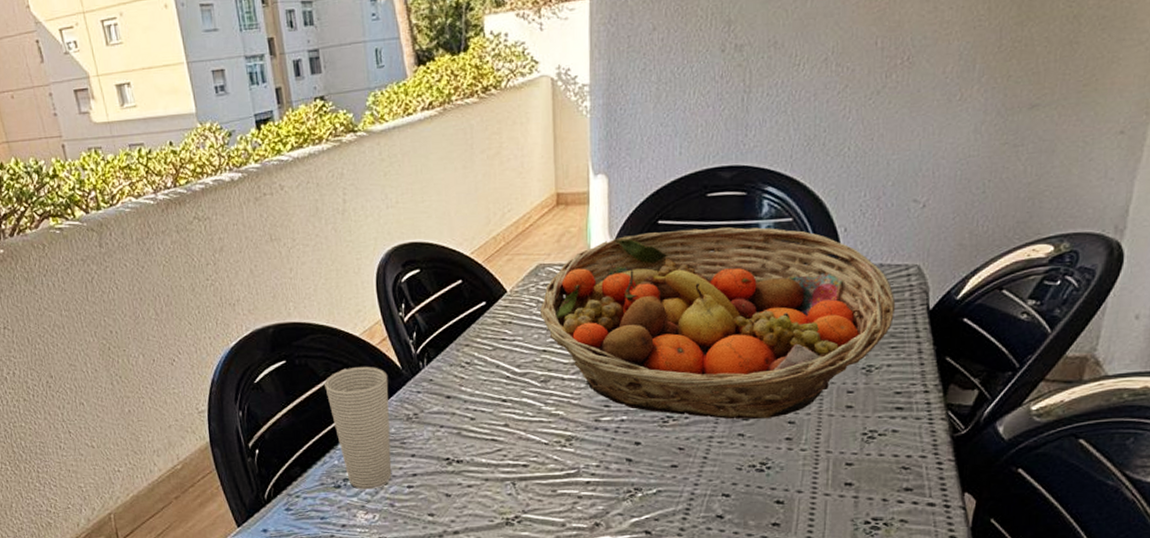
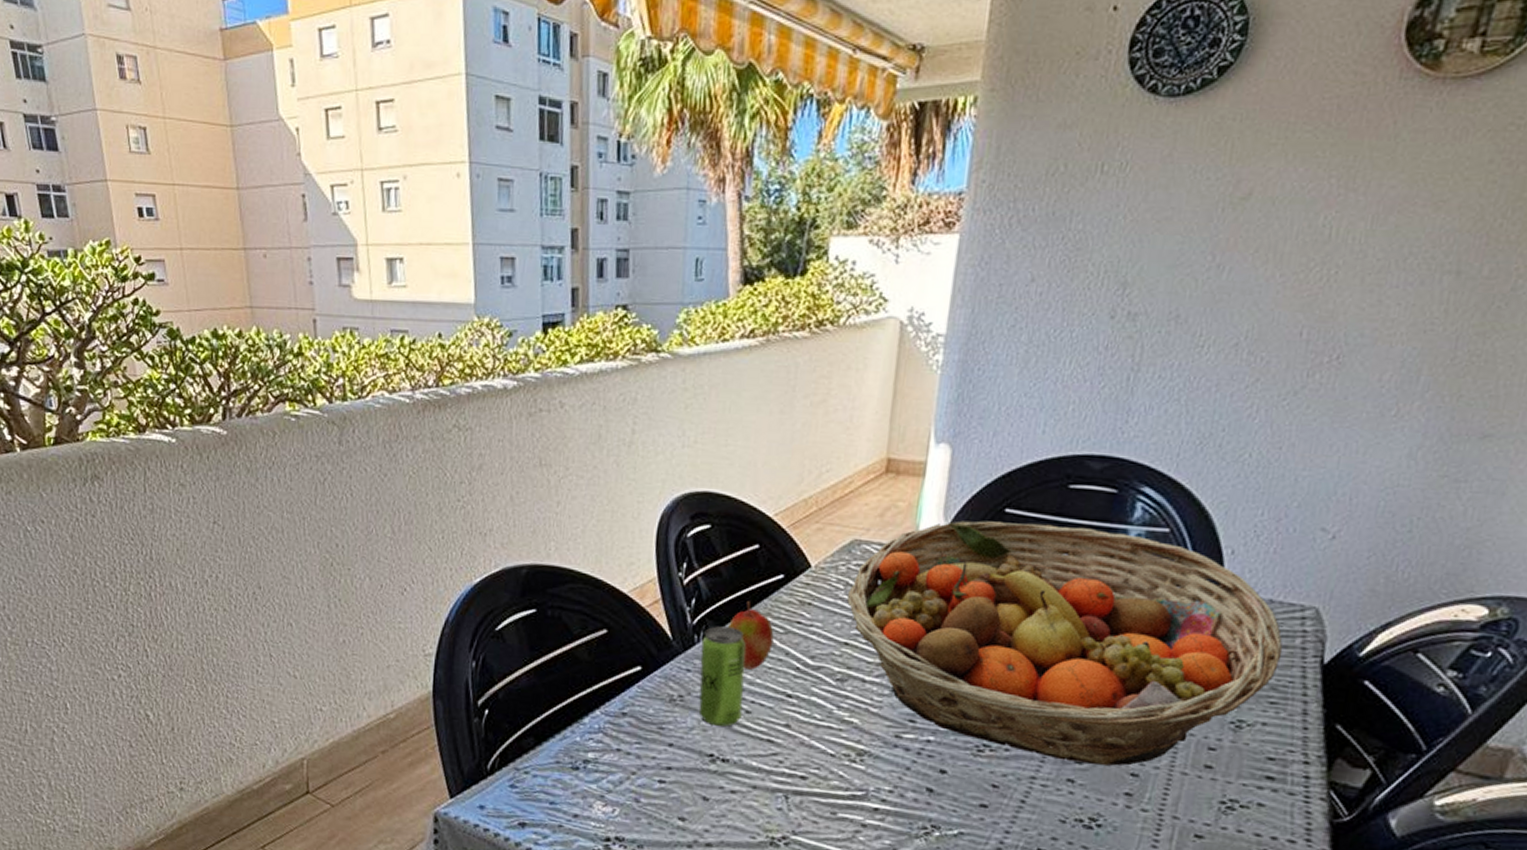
cup: present [325,366,392,490] -> none [578,628,655,778]
beverage can: none [426,351,468,434] -> present [698,626,746,727]
apple: none [445,328,485,384] -> present [727,601,774,670]

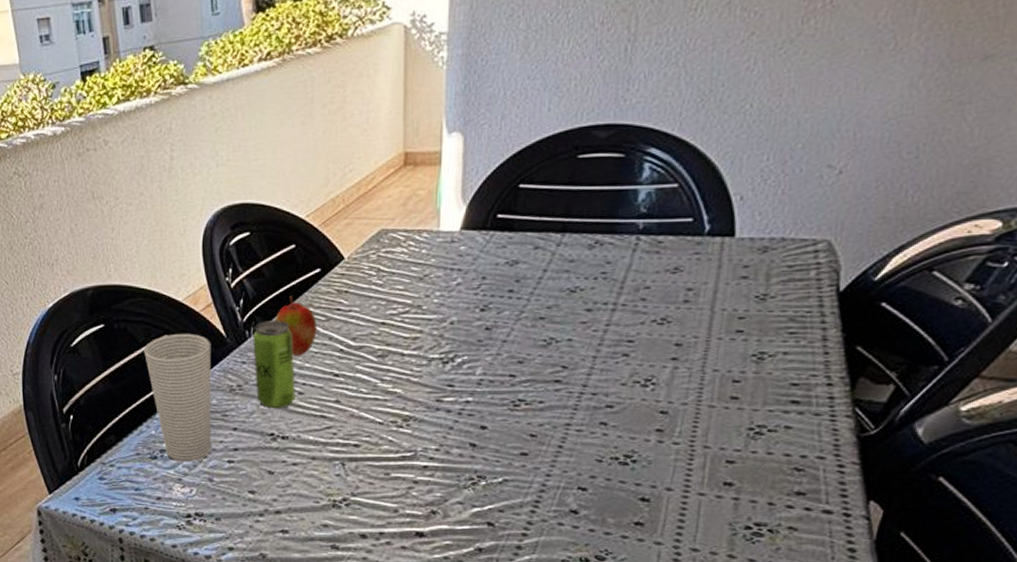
cup: none [578,628,655,778] -> present [144,333,212,463]
fruit basket: present [846,520,1283,766] -> none [379,192,798,406]

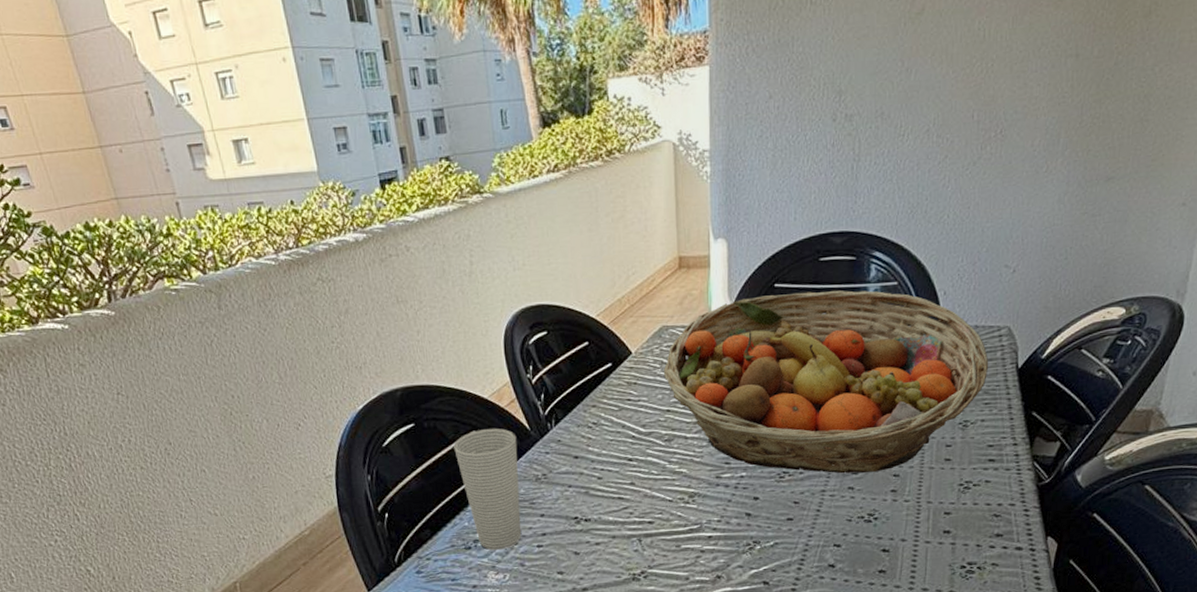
beverage can: present [253,321,295,408] -> none [554,412,595,494]
apple: present [274,296,317,356] -> none [573,389,611,444]
fruit basket: none [379,192,798,406] -> present [663,290,989,474]

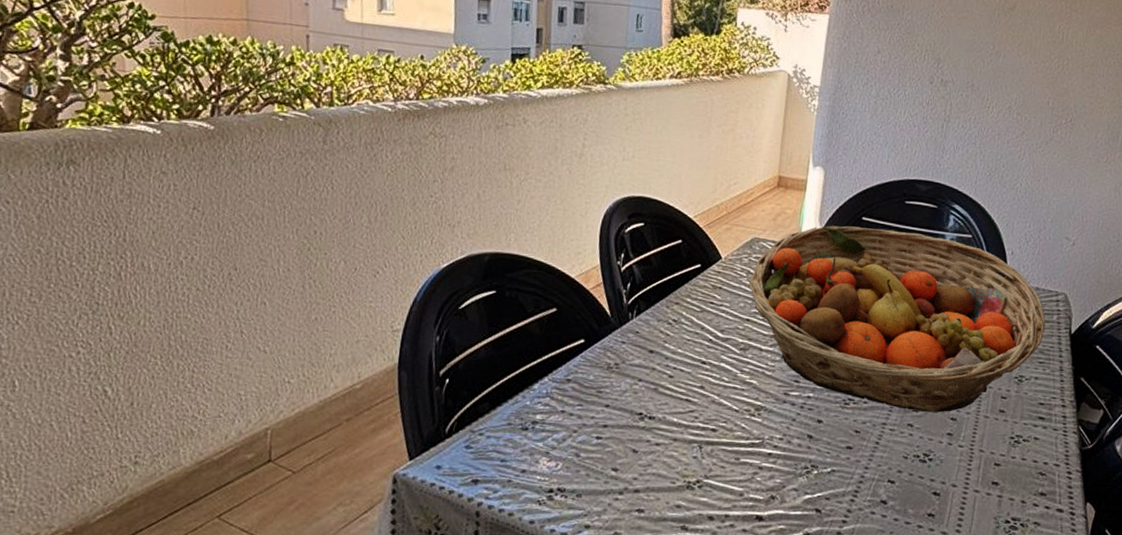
cup: present [454,428,522,551] -> none [531,307,596,436]

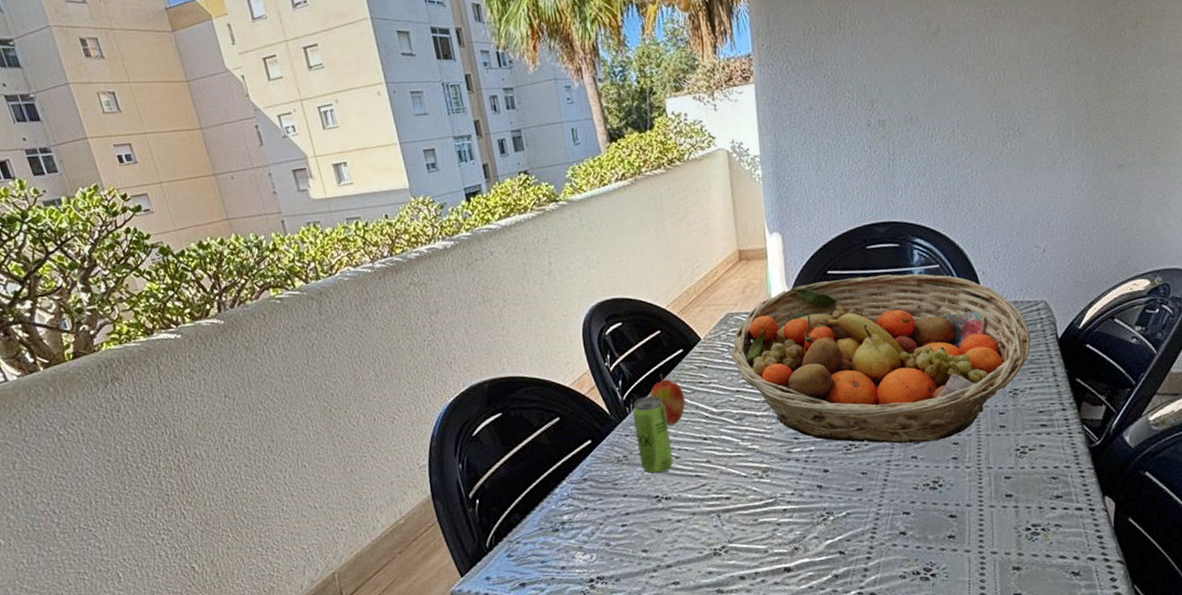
beverage can: none [631,305,670,389] -> present [632,396,674,474]
apple: none [655,285,693,341] -> present [649,374,686,426]

